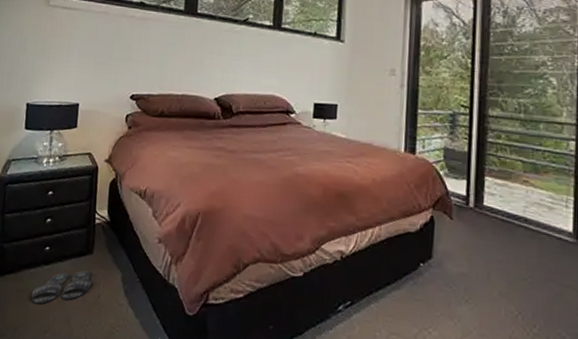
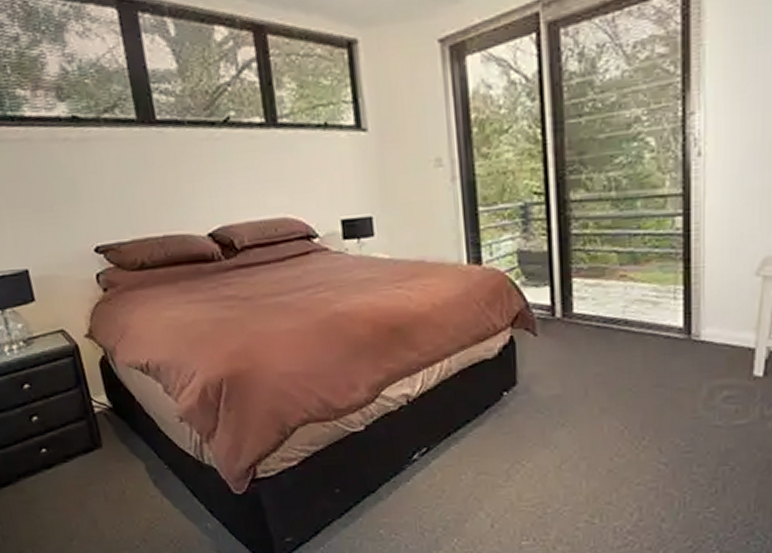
slippers: present [31,270,94,305] -> none [40,466,113,513]

